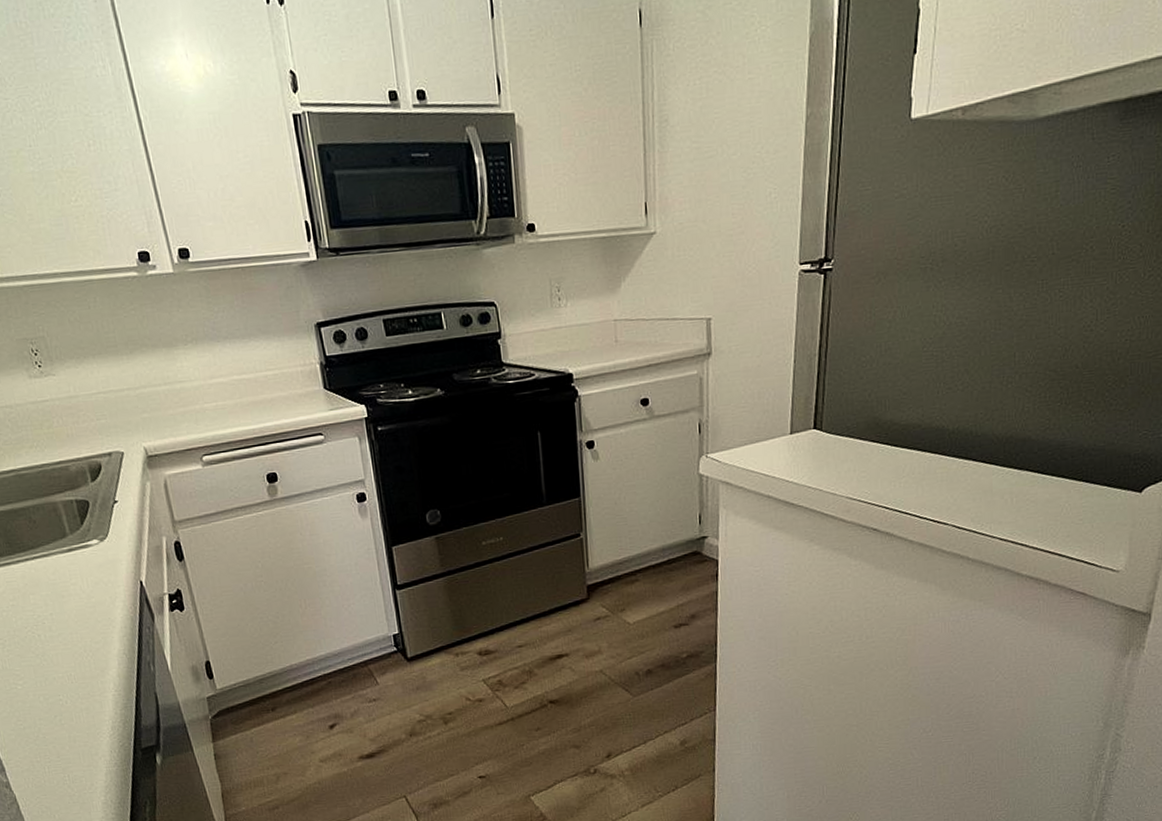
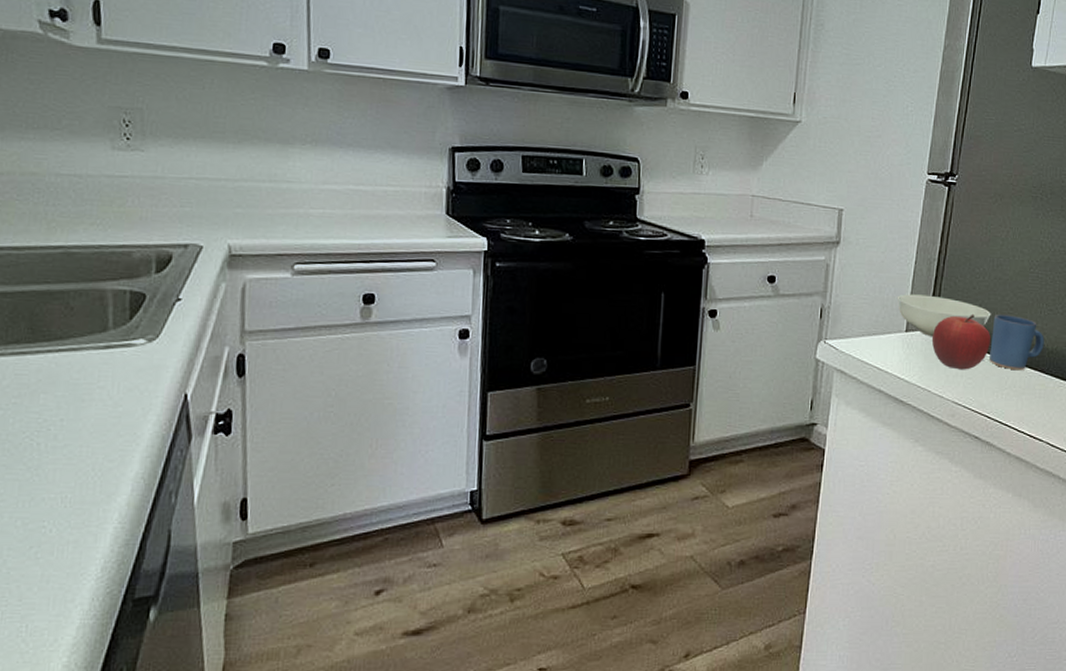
bowl: none [777,392,882,436] -> present [897,294,991,337]
fruit: none [820,405,883,465] -> present [932,313,991,370]
mug: none [883,400,944,457] -> present [990,314,1044,371]

